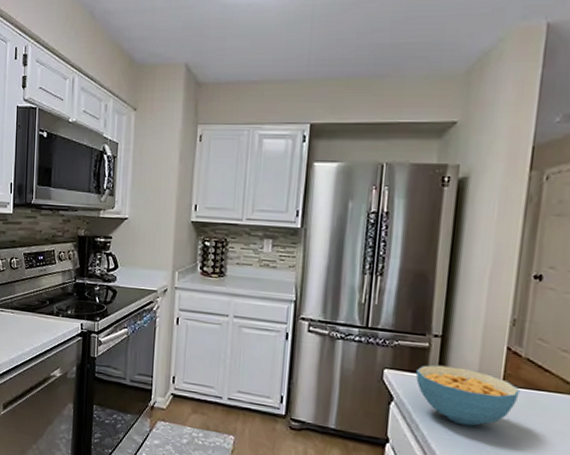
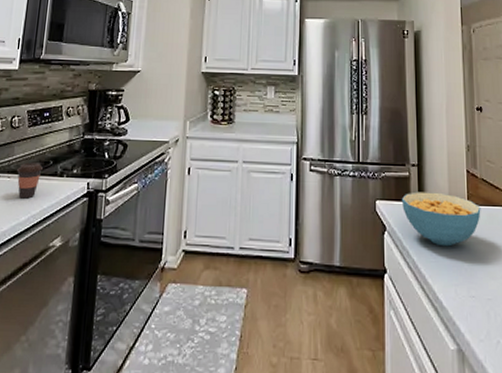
coffee cup: none [18,301,42,333] -> present [16,162,44,199]

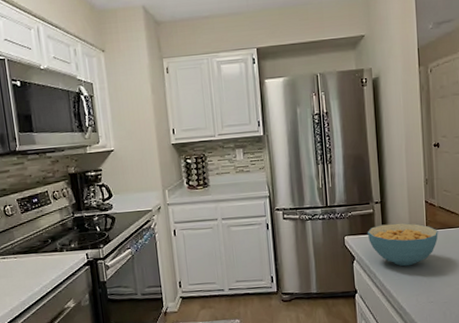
coffee cup: present [16,162,44,199] -> none [20,242,45,274]

